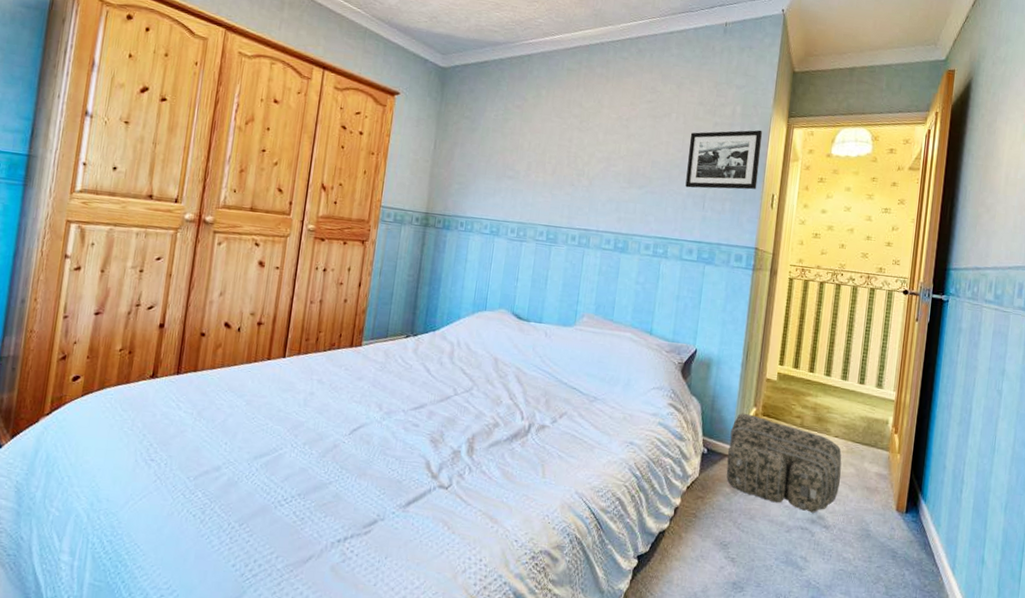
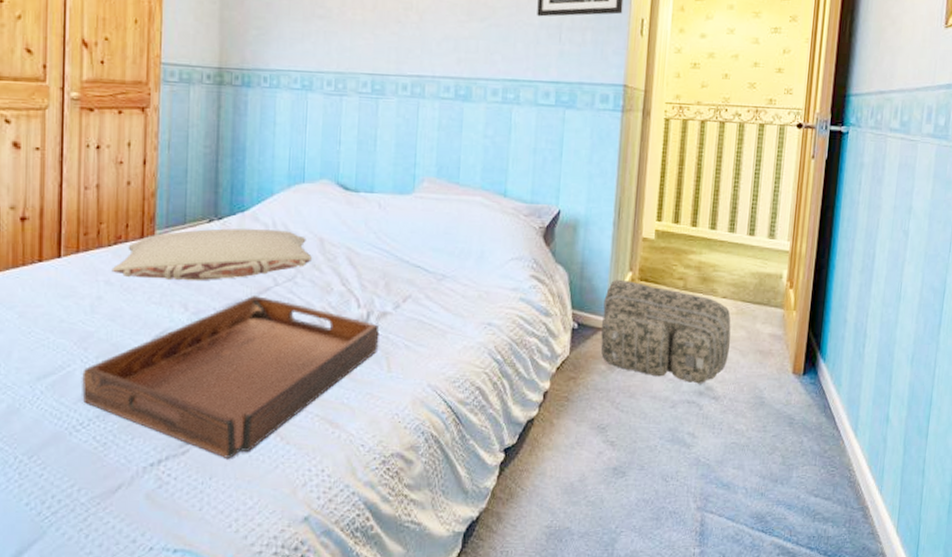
serving tray: none [289,402,538,541] -> present [81,296,380,458]
pillow: none [324,343,487,387] -> present [111,228,312,281]

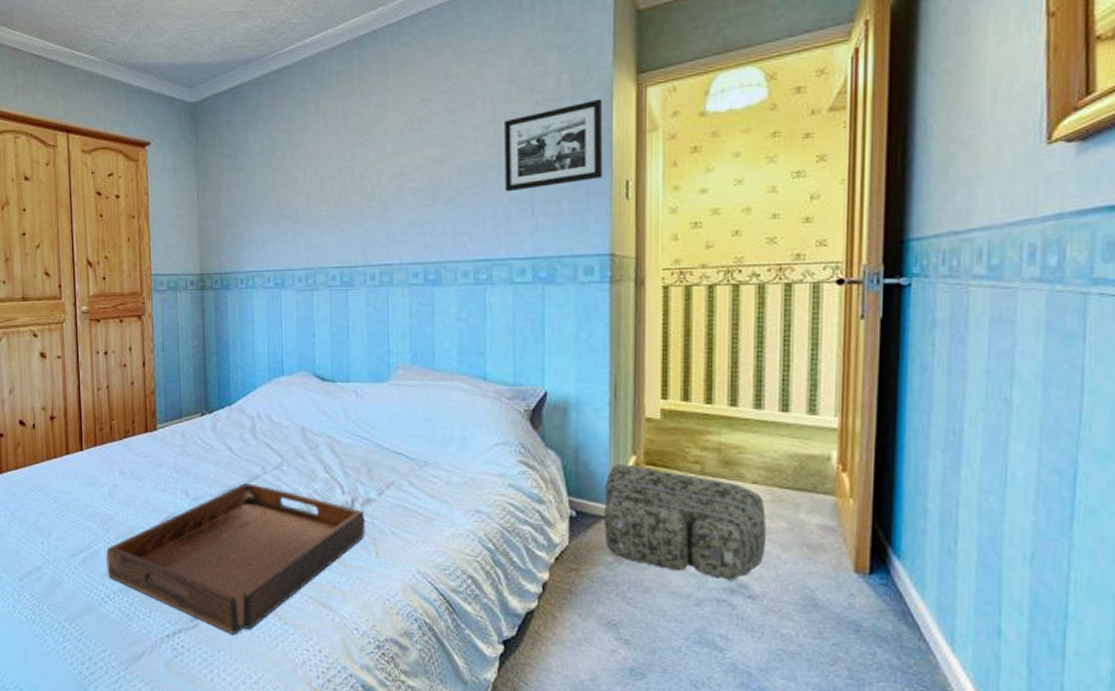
pillow: present [111,228,312,281] -> none [123,421,295,470]

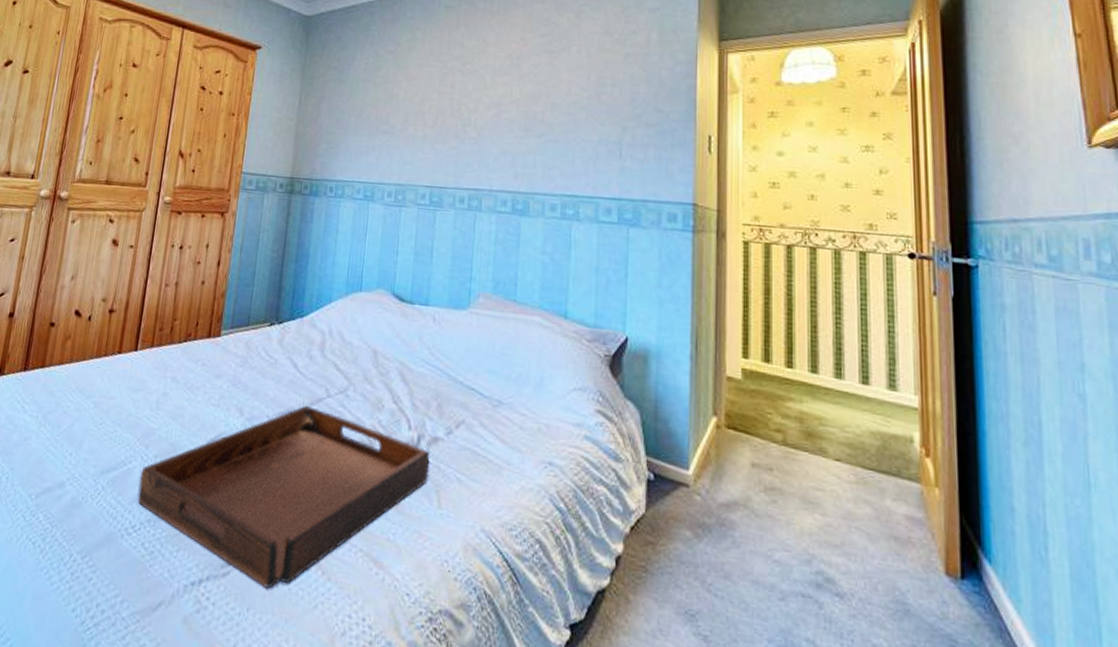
picture frame: present [503,98,603,192] -> none [595,58,688,134]
backpack: present [605,464,767,581] -> none [683,424,853,573]

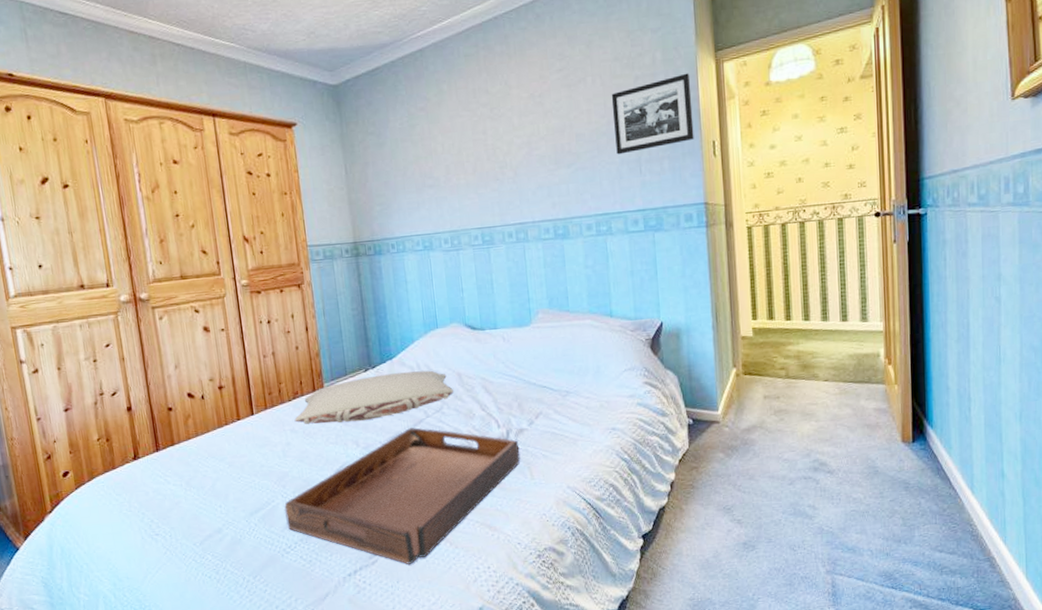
pillow: none [179,332,365,386] -> present [294,370,453,425]
picture frame: none [595,58,688,134] -> present [611,73,694,155]

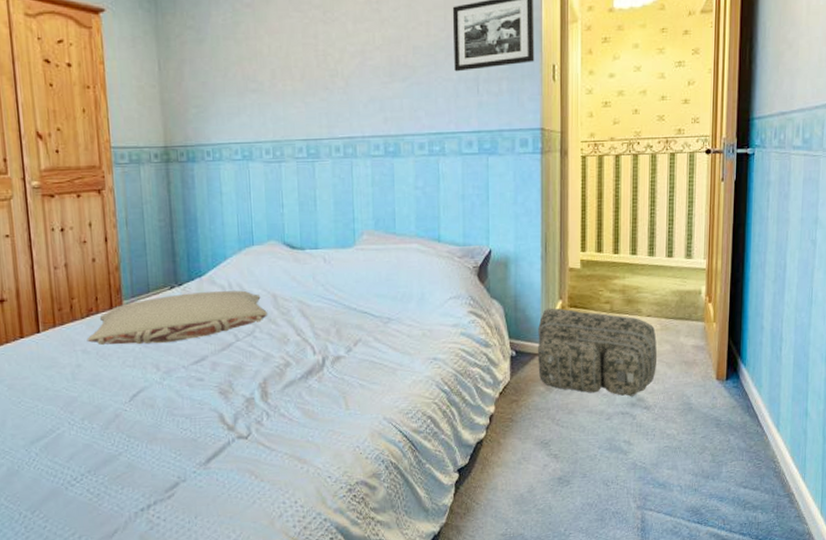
serving tray: present [284,427,521,564] -> none [70,352,336,499]
backpack: none [713,376,838,461] -> present [538,308,658,396]

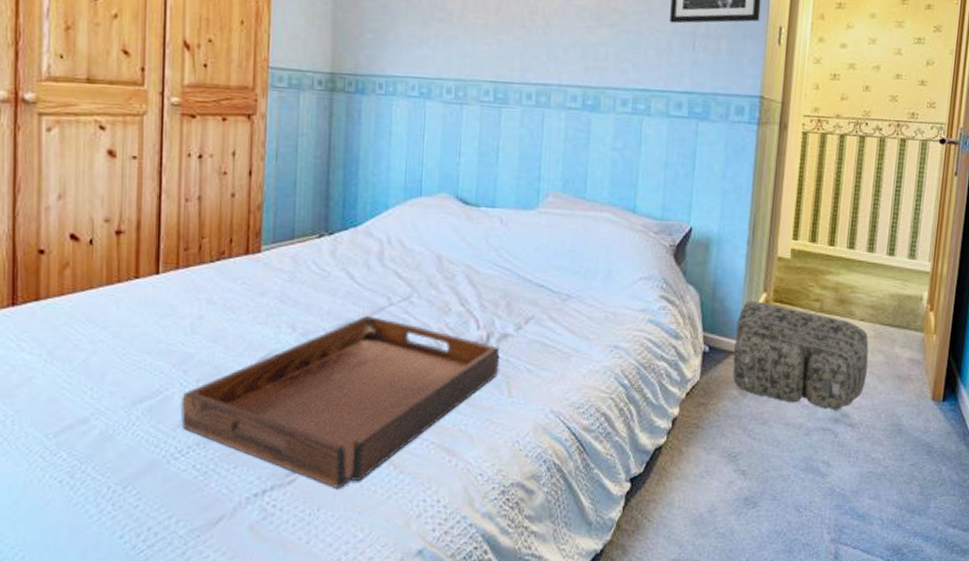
serving tray: none [70,352,336,499] -> present [180,316,500,488]
pillow: present [87,290,267,346] -> none [214,244,429,300]

